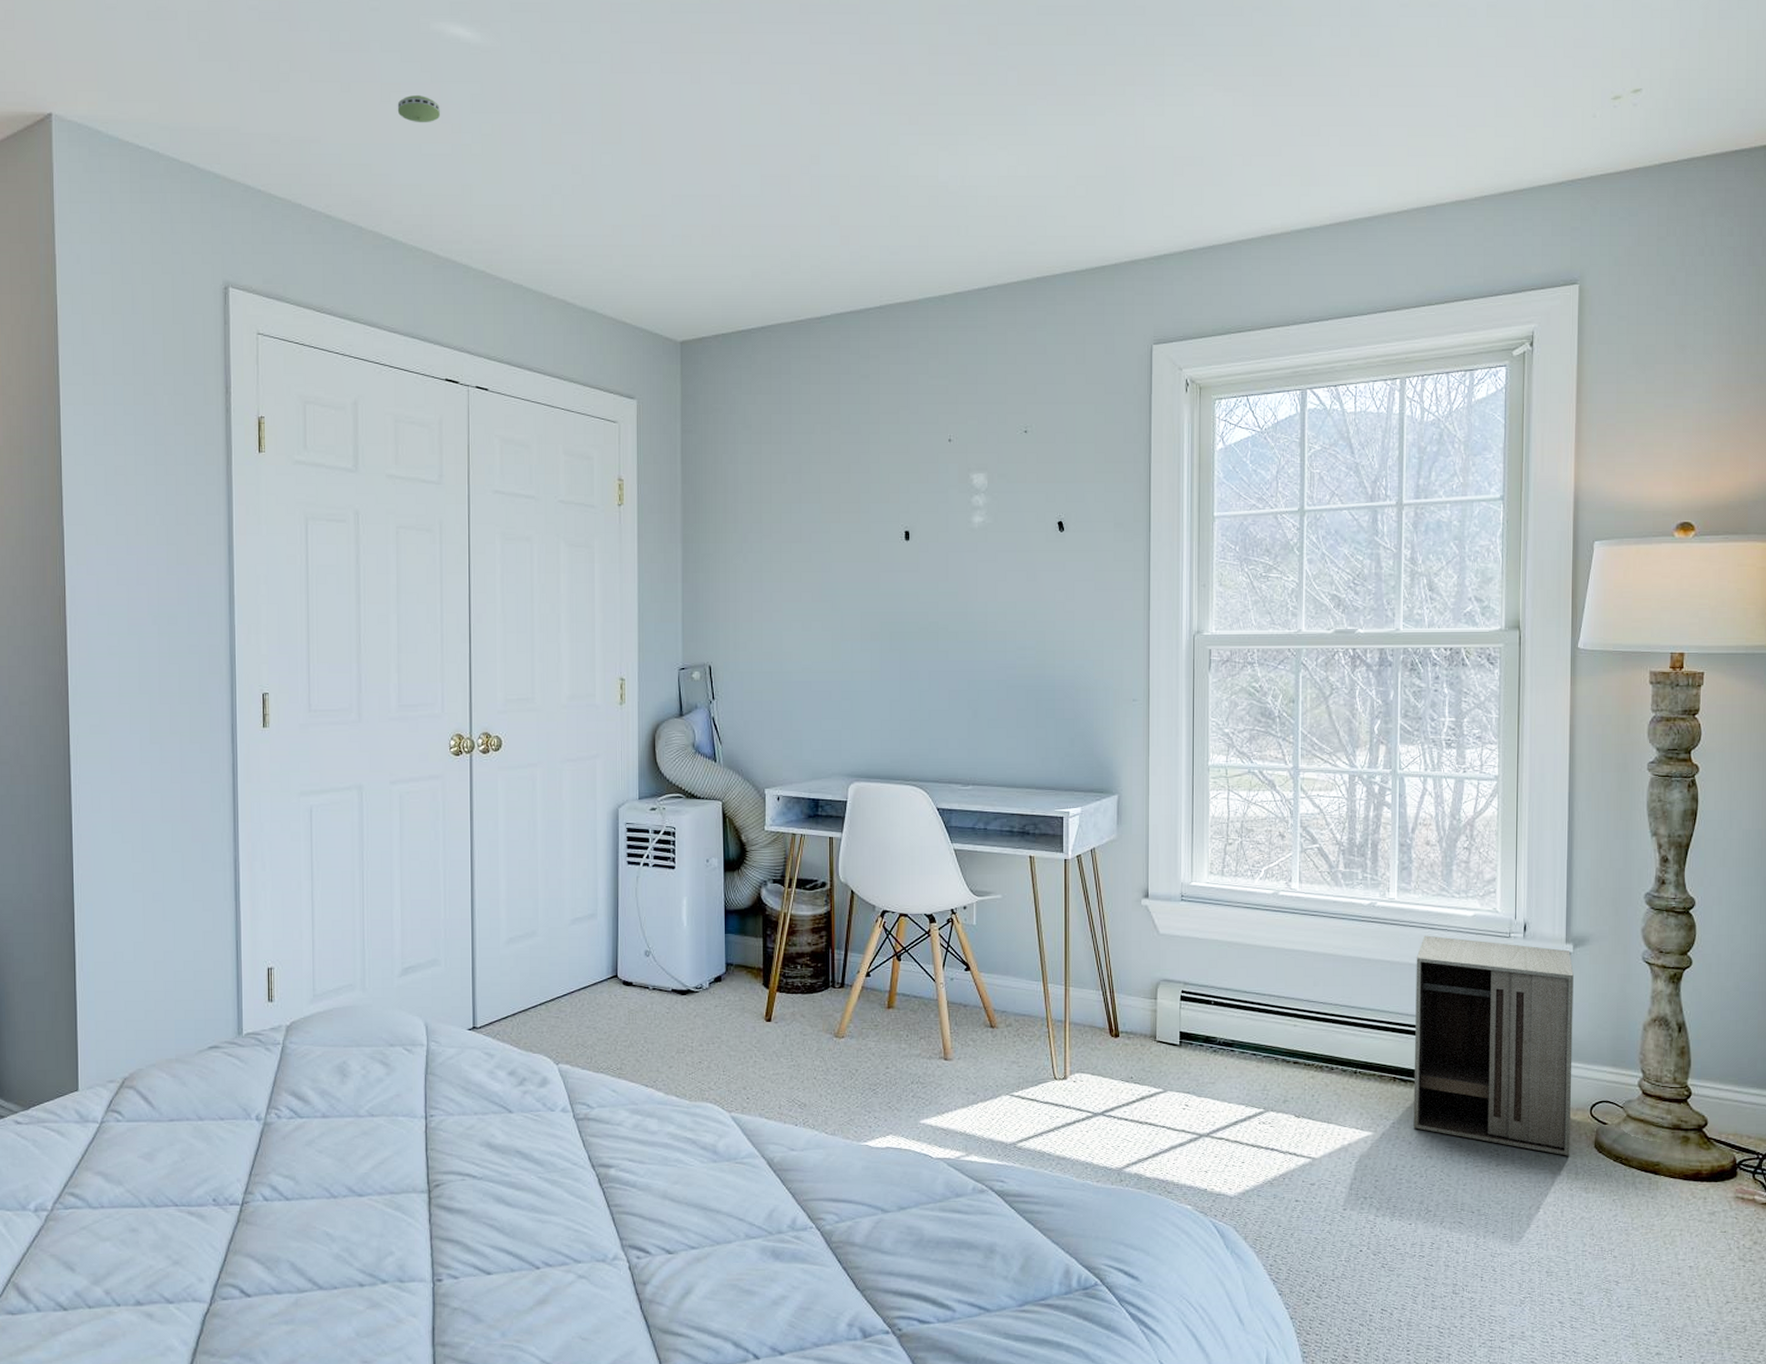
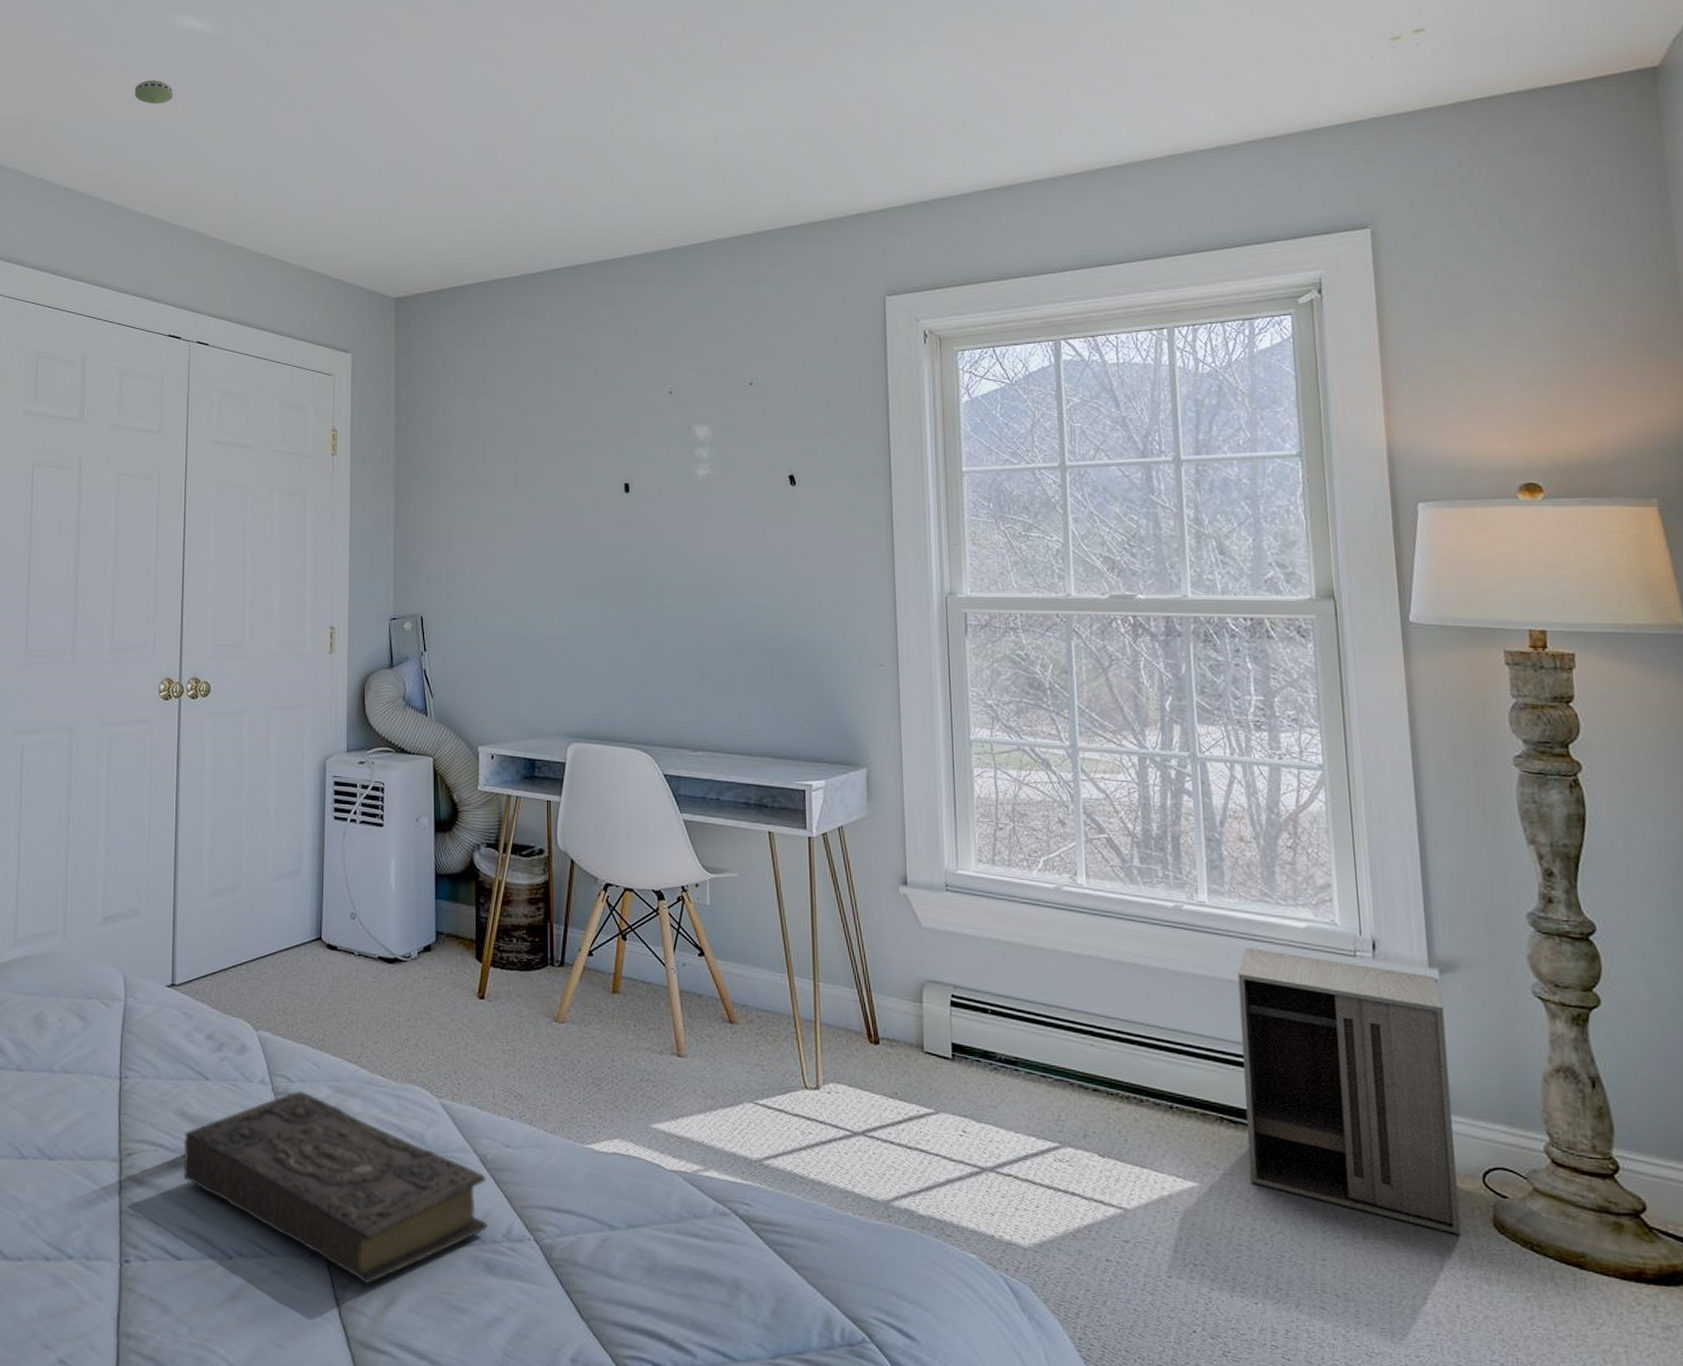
book: none [490,1116,775,1278] -> present [183,1091,488,1284]

